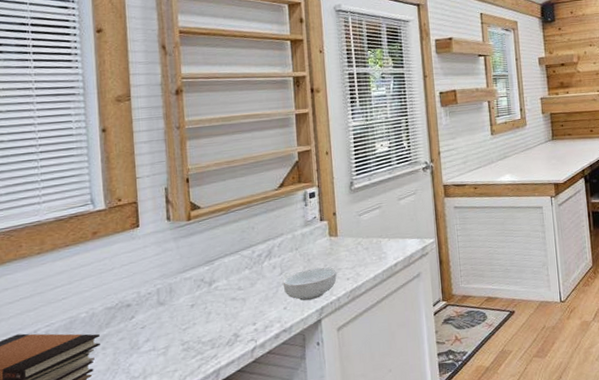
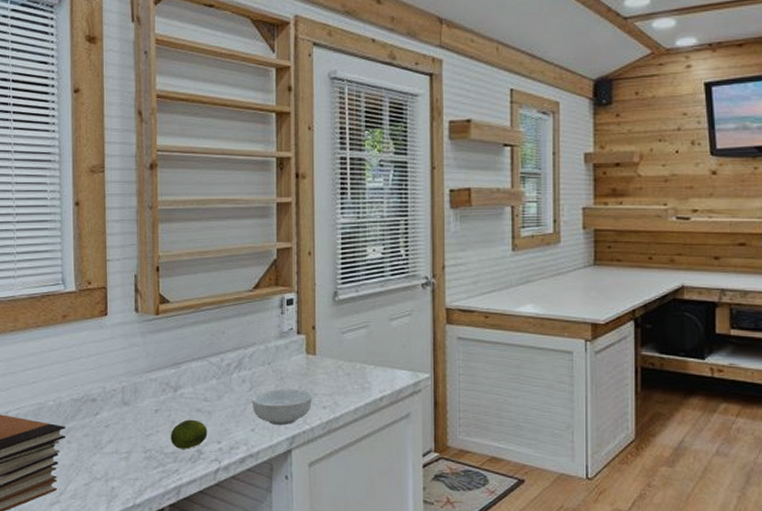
fruit: none [207,307,243,336] -> present [170,419,208,449]

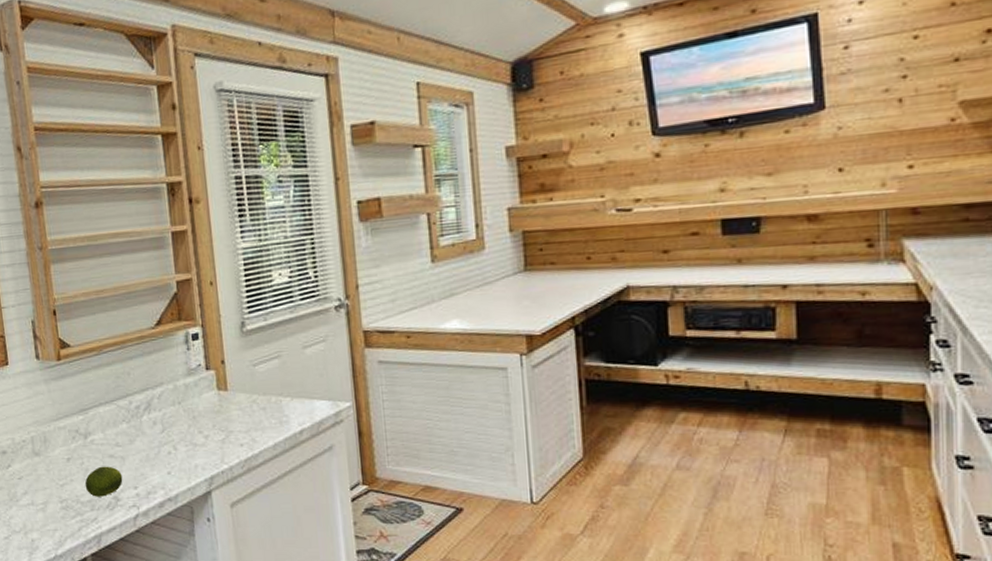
cereal bowl: present [252,388,312,426] -> none [165,427,228,467]

